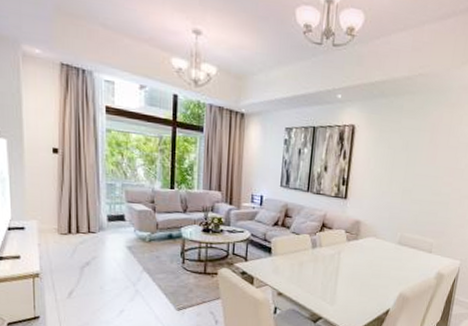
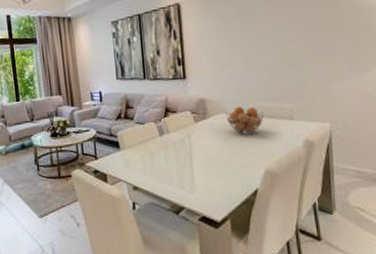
fruit basket: none [375,233,409,260] -> present [226,106,265,135]

